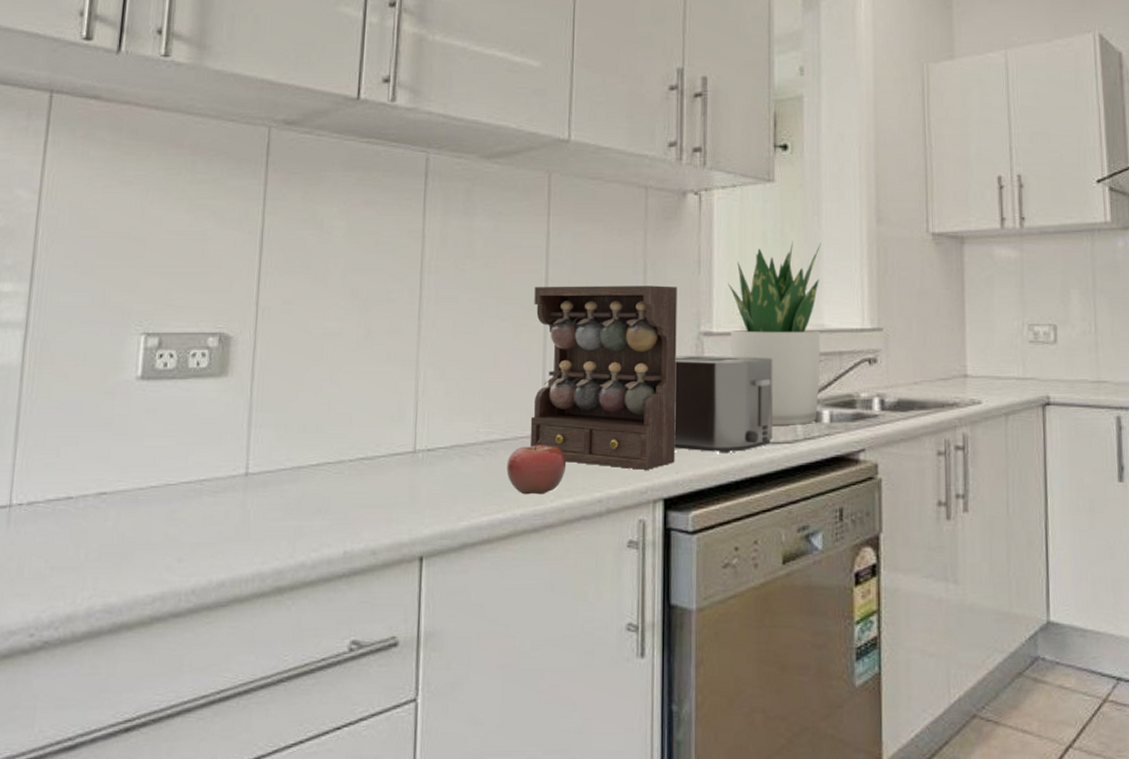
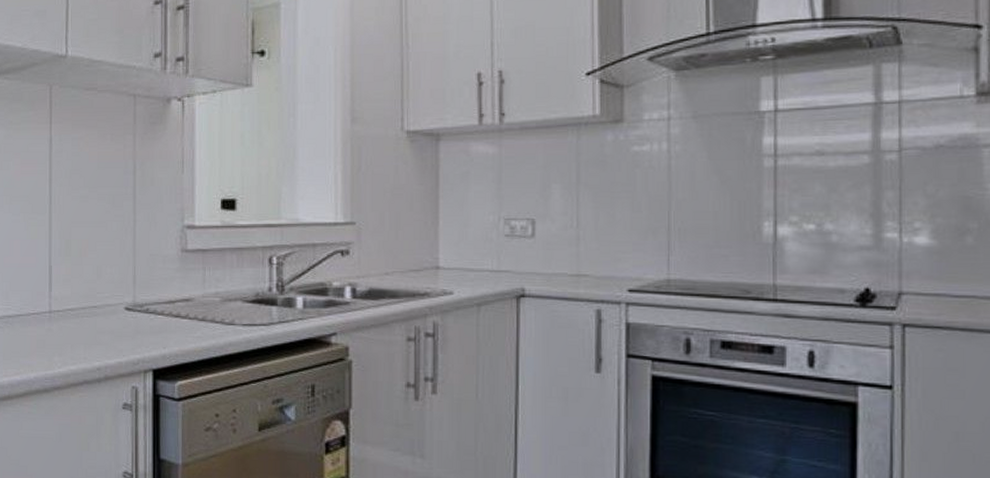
fruit: present [506,438,567,495] -> none [22,315,71,362]
spice rack: present [530,286,677,470] -> none [40,184,163,344]
toaster: present [674,356,774,454] -> none [162,246,251,334]
planter: present [727,241,821,426] -> none [208,142,297,310]

